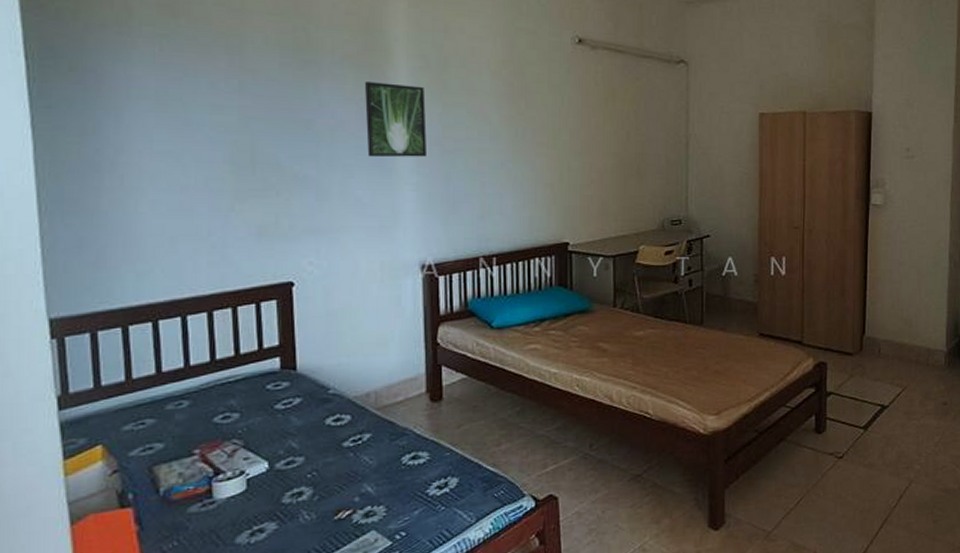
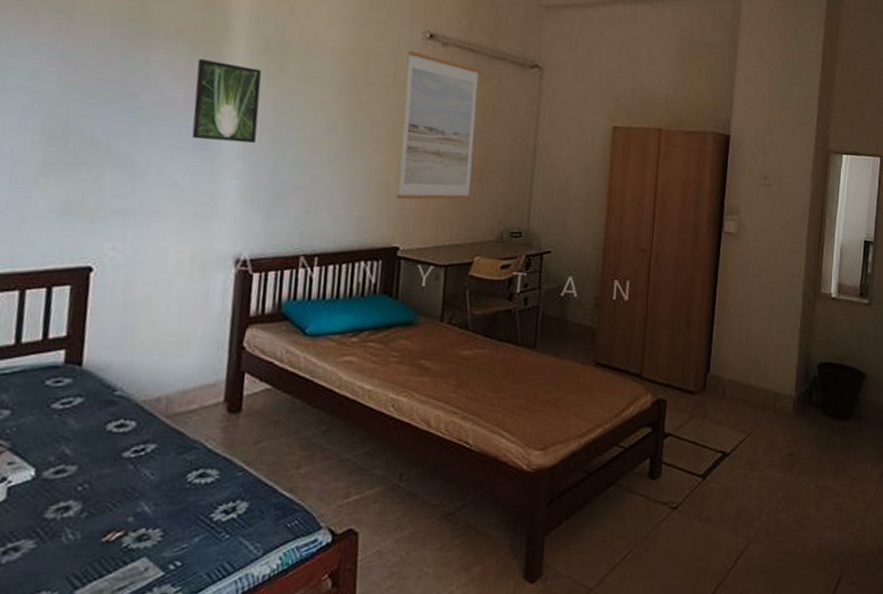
wall art: none [559,56,630,198] -> present [397,50,480,200]

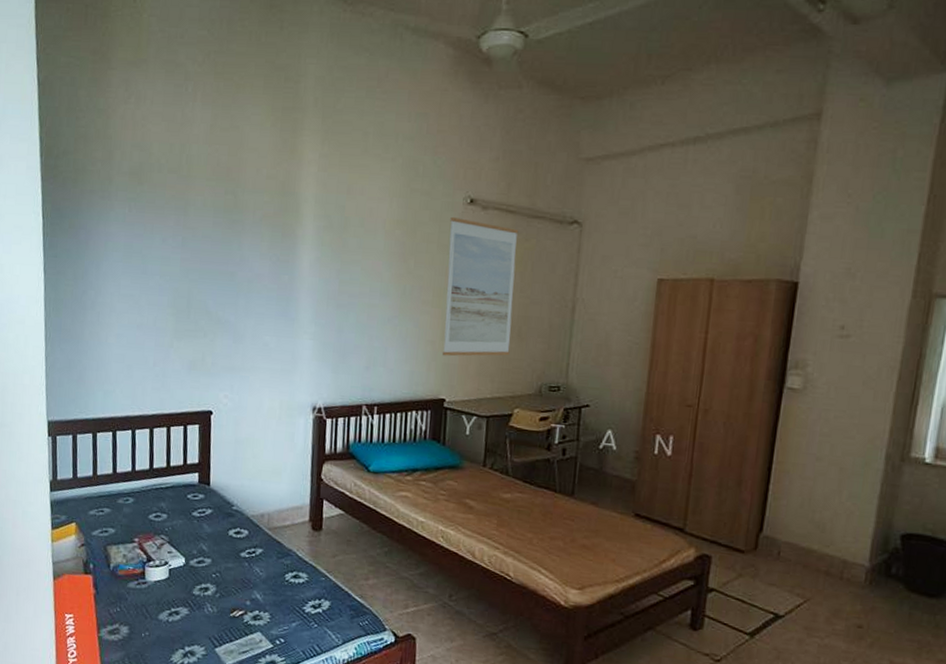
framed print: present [191,59,261,144] -> none [276,239,327,310]

